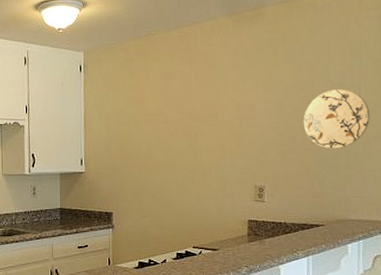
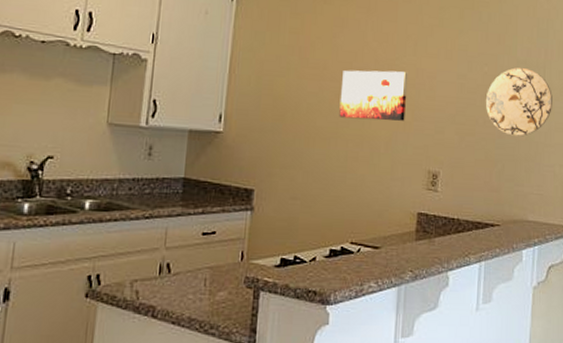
wall art: none [173,107,231,151] -> present [339,70,408,121]

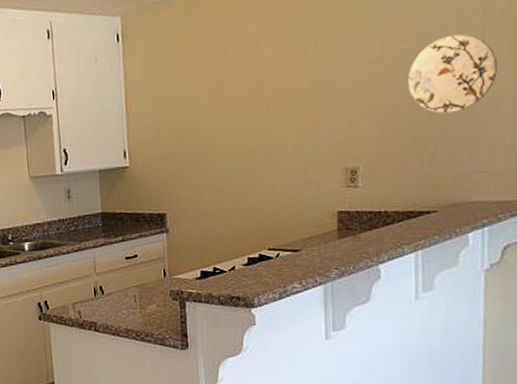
wall art: present [339,70,408,121] -> none [238,71,313,132]

